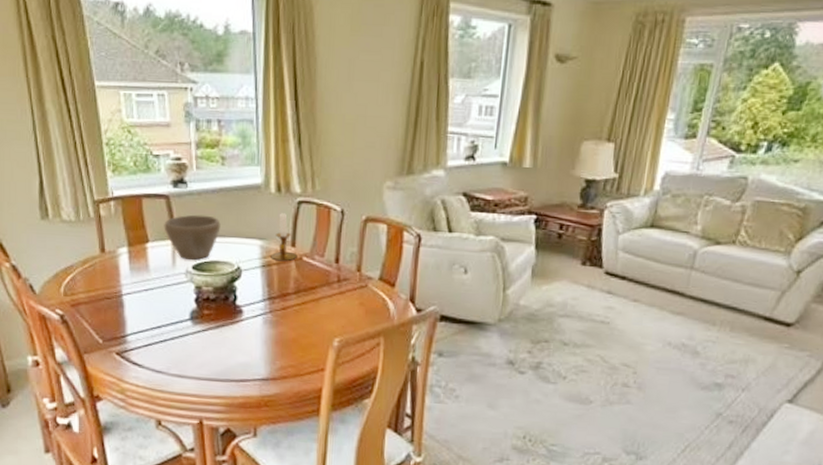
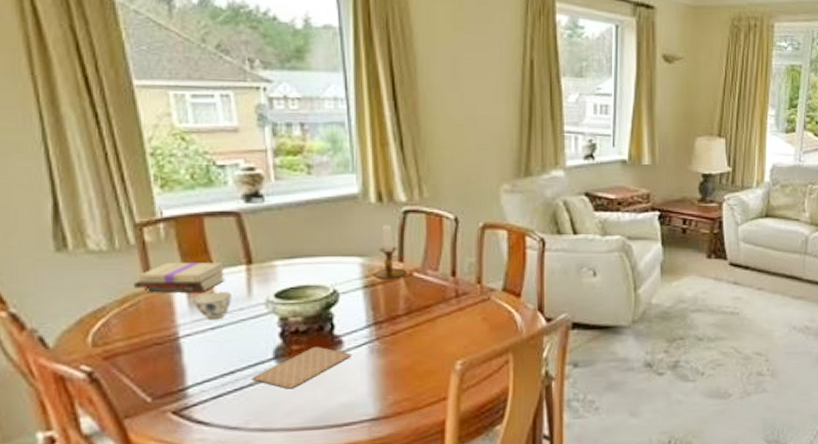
books: none [91,233,156,260] -> present [132,261,224,293]
teacup: none [133,260,160,283] -> present [193,292,231,320]
bowl: present [164,214,221,260] -> none [234,233,309,286]
placemat: none [174,312,249,346] -> present [252,346,351,389]

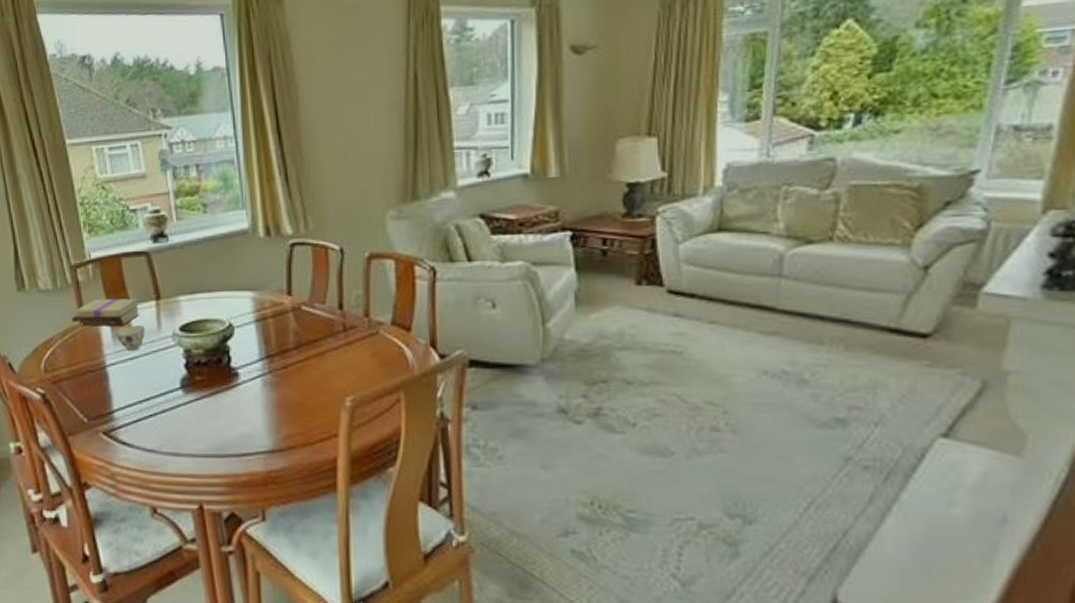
placemat: present [252,346,351,389] -> none [164,377,246,417]
candlestick: present [374,225,407,278] -> none [265,258,295,312]

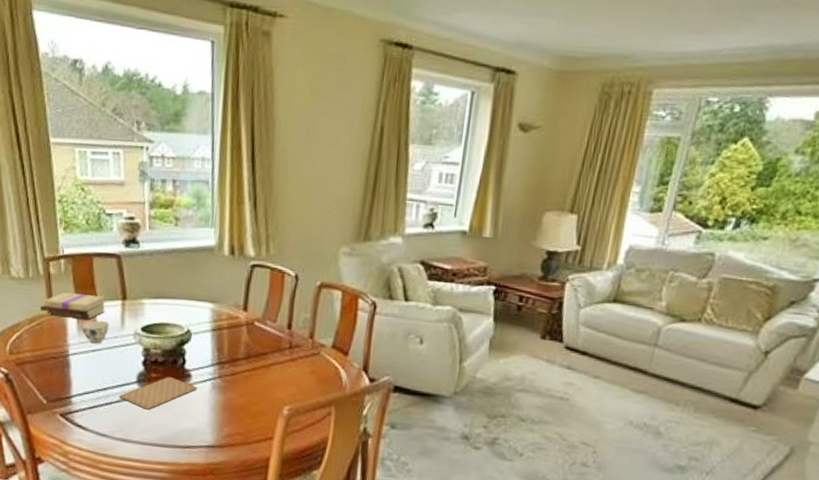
placemat: none [164,377,246,417] -> present [119,376,197,410]

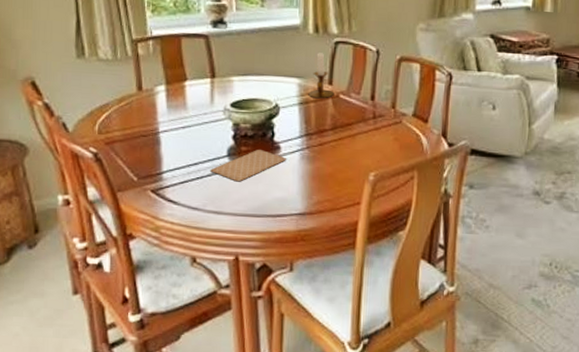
books: present [39,291,106,320] -> none [128,71,195,98]
teacup: present [81,320,109,344] -> none [170,98,198,121]
candlestick: none [221,276,249,325] -> present [308,53,334,98]

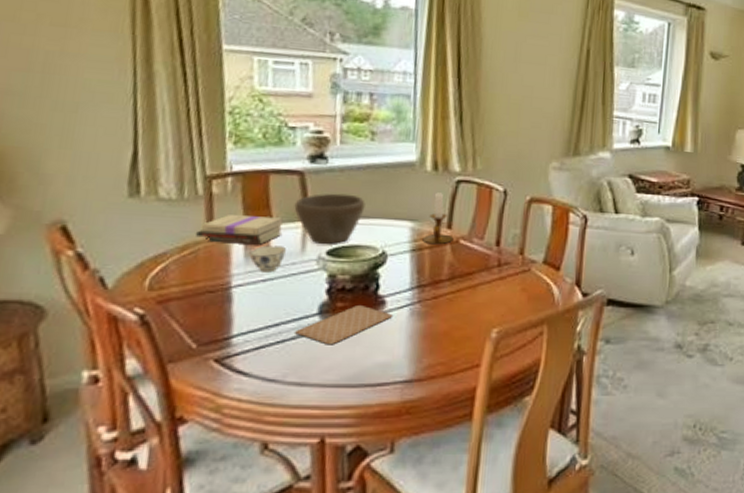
books: none [128,71,195,98] -> present [195,213,283,245]
teacup: none [170,98,198,121] -> present [249,245,286,273]
bowl: none [202,53,259,98] -> present [294,193,365,244]

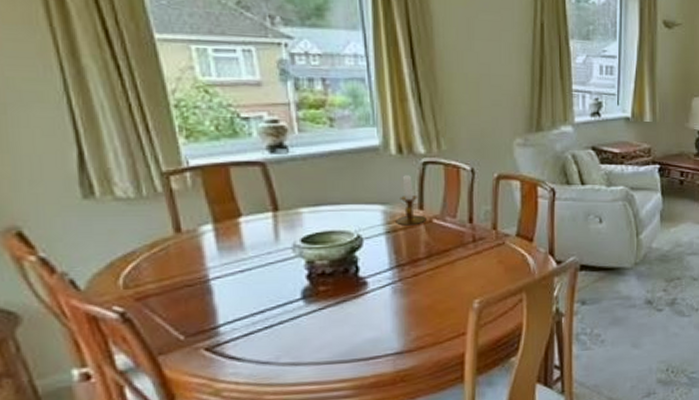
books: present [195,213,283,245] -> none [161,208,252,238]
teacup: present [249,245,286,273] -> none [222,237,259,263]
bowl: present [294,193,365,244] -> none [260,182,334,232]
placemat: present [295,304,392,345] -> none [282,287,375,327]

